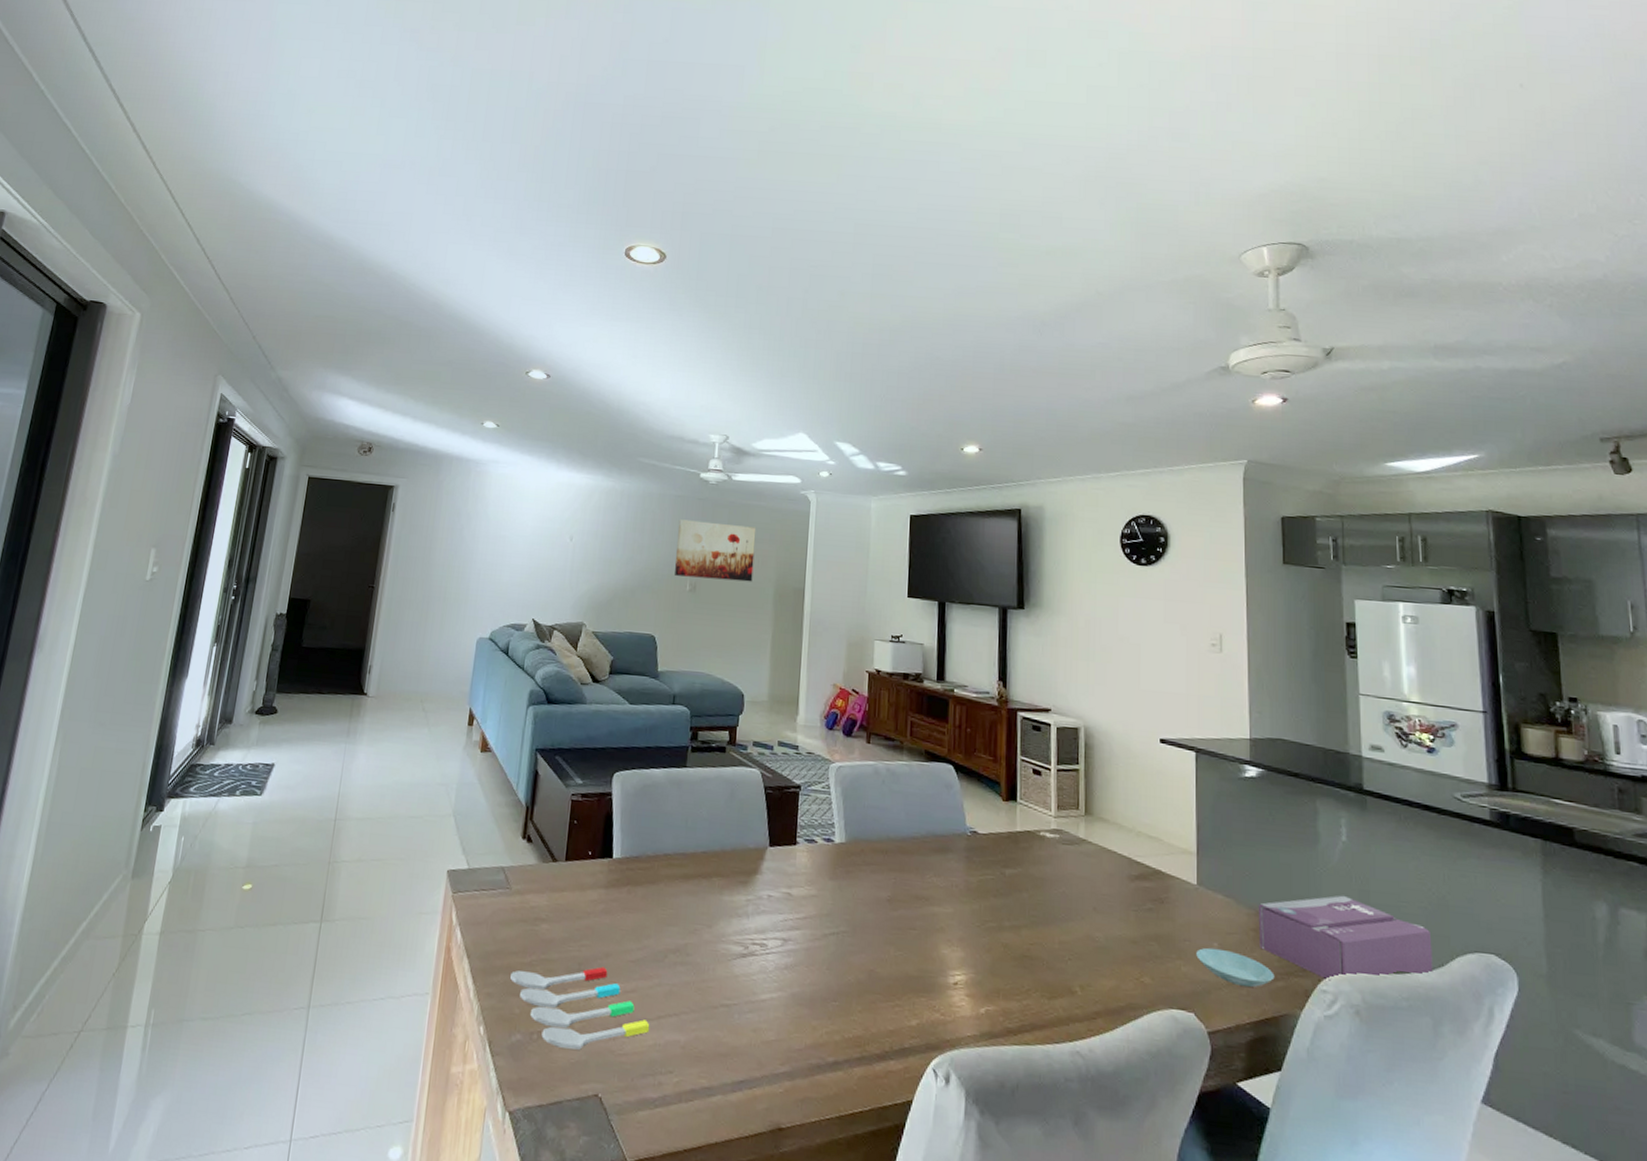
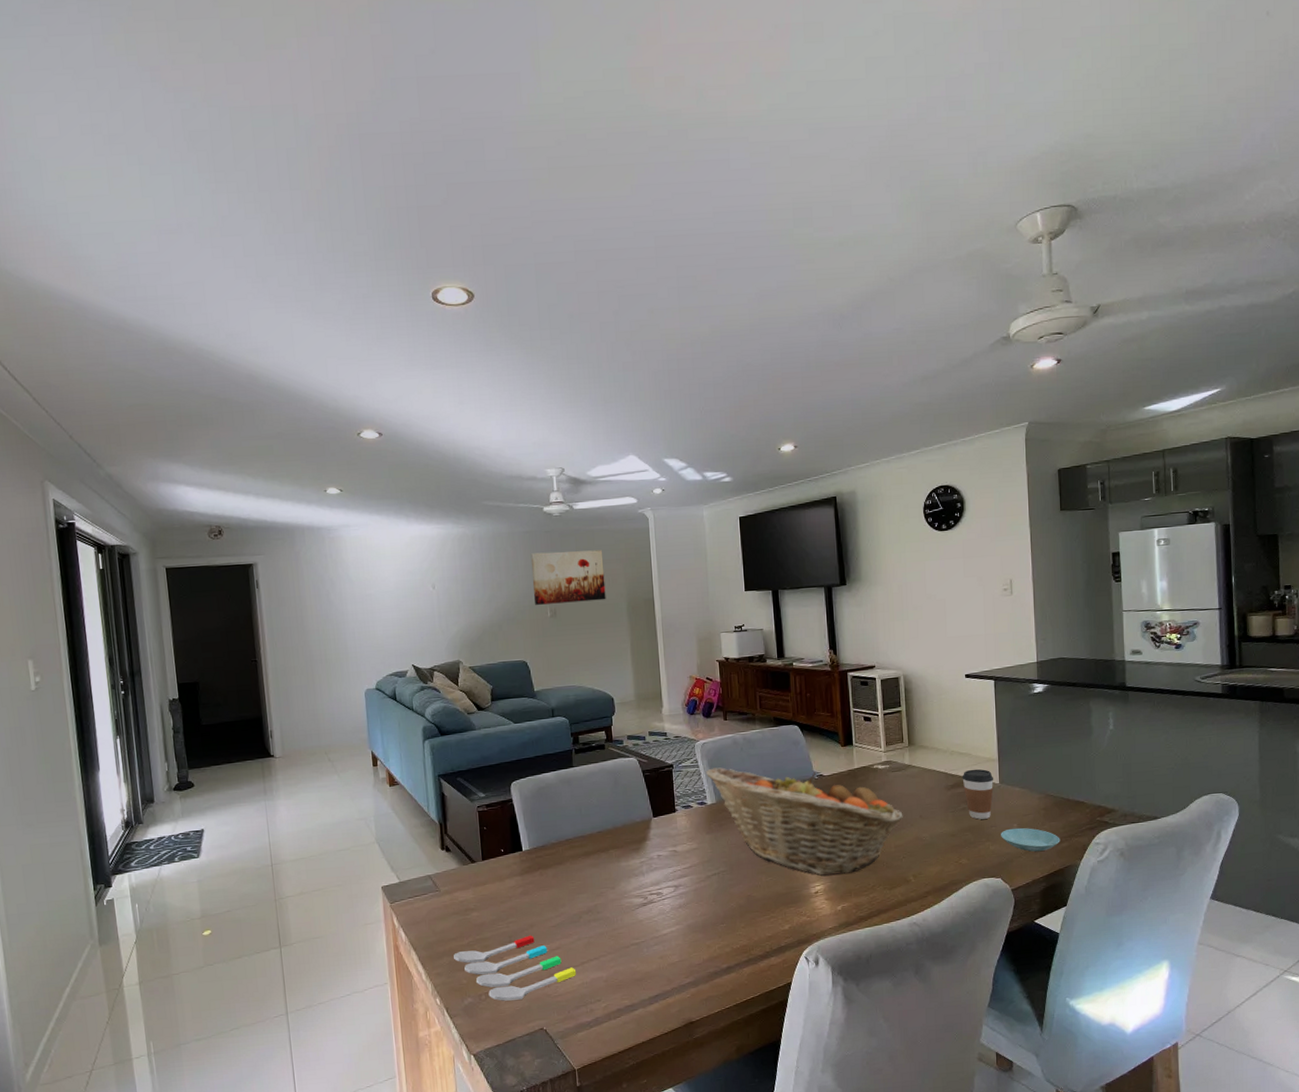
fruit basket: none [837,798,1074,967] -> present [705,767,904,876]
coffee cup: none [1149,859,1191,929] -> present [962,769,994,820]
tissue box: present [1258,895,1433,981] -> none [1046,770,1177,835]

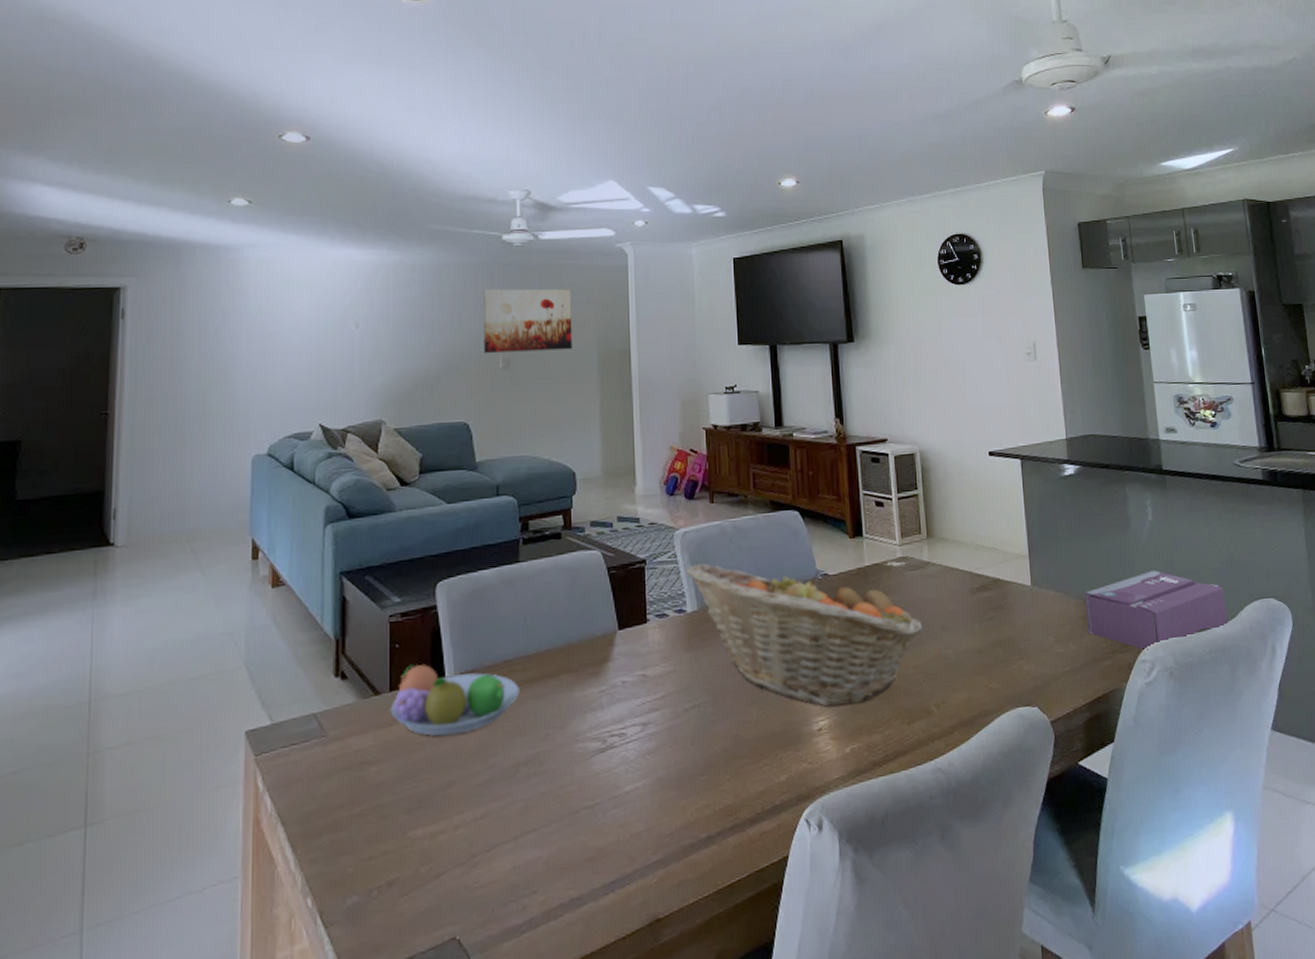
spoon: present [454,935,577,1001] -> none [338,798,507,899]
fruit bowl: none [483,841,579,893] -> present [389,664,520,736]
coffee cup: present [962,769,994,820] -> none [989,567,1025,631]
saucer: present [1001,827,1060,852] -> none [1035,641,1103,672]
tissue box: none [1046,770,1177,835] -> present [1084,570,1228,651]

